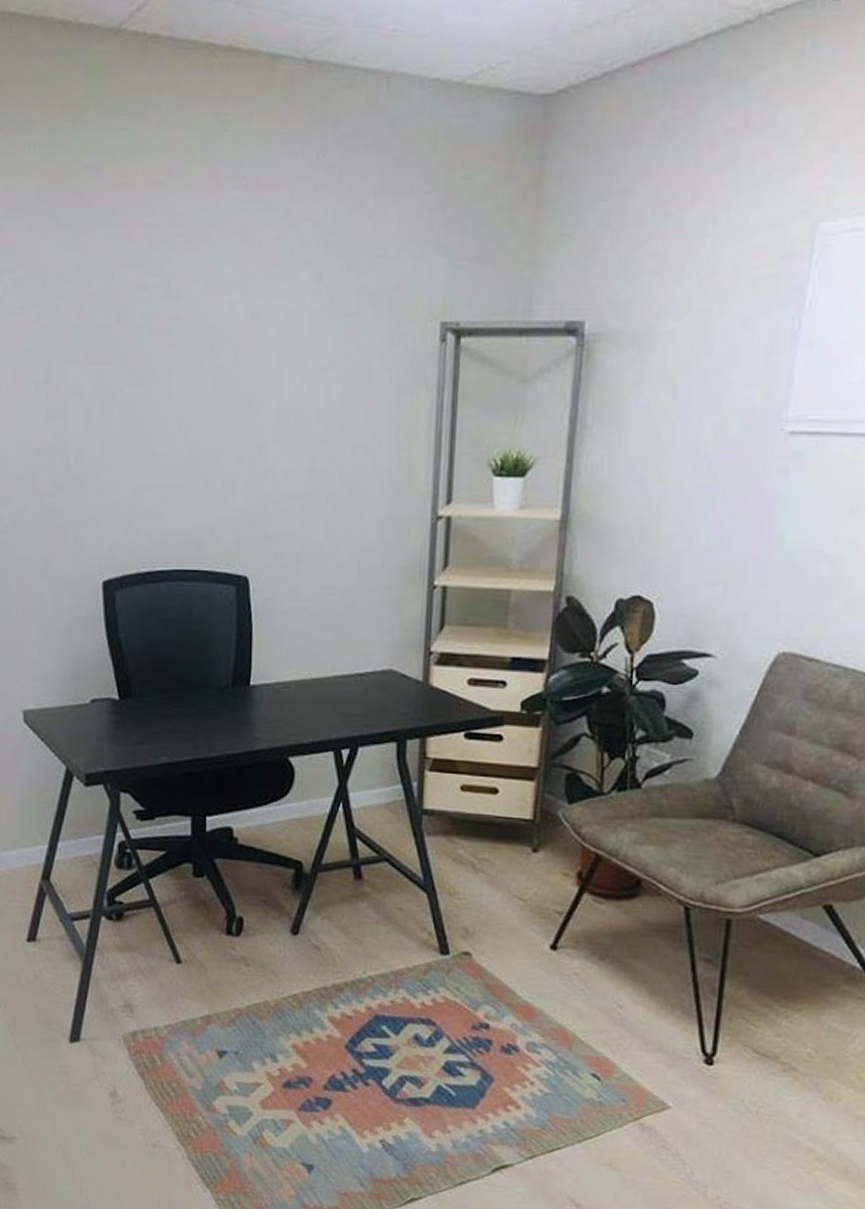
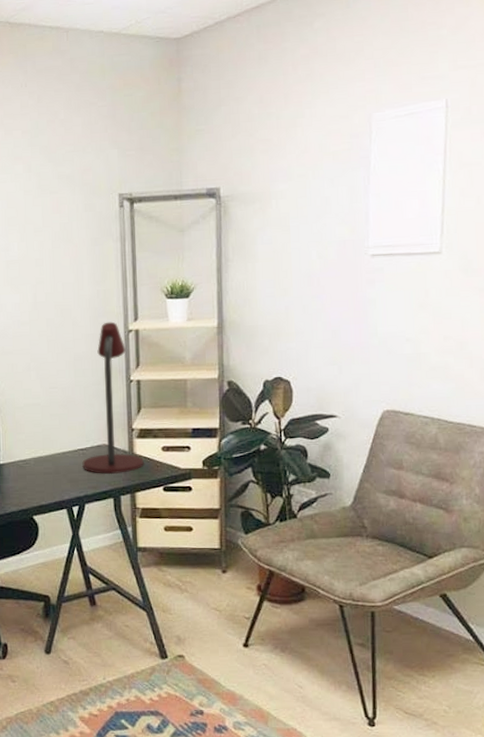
desk lamp: none [359,503,443,711] -> present [82,321,145,475]

